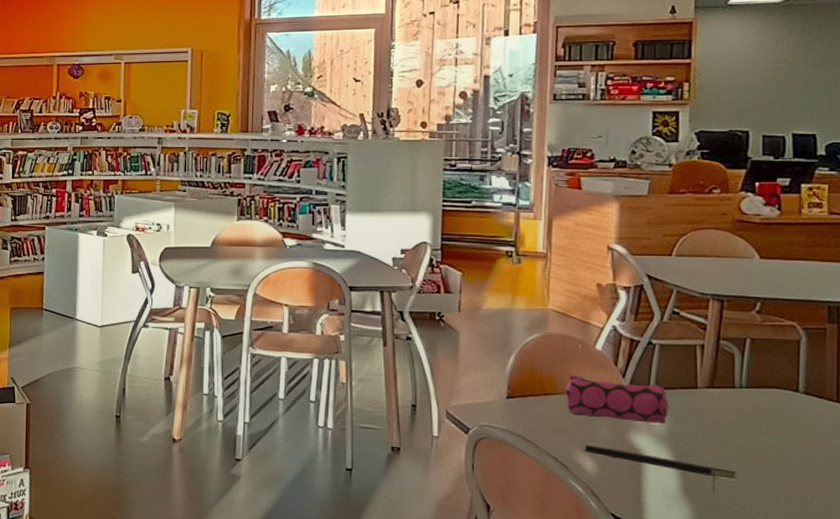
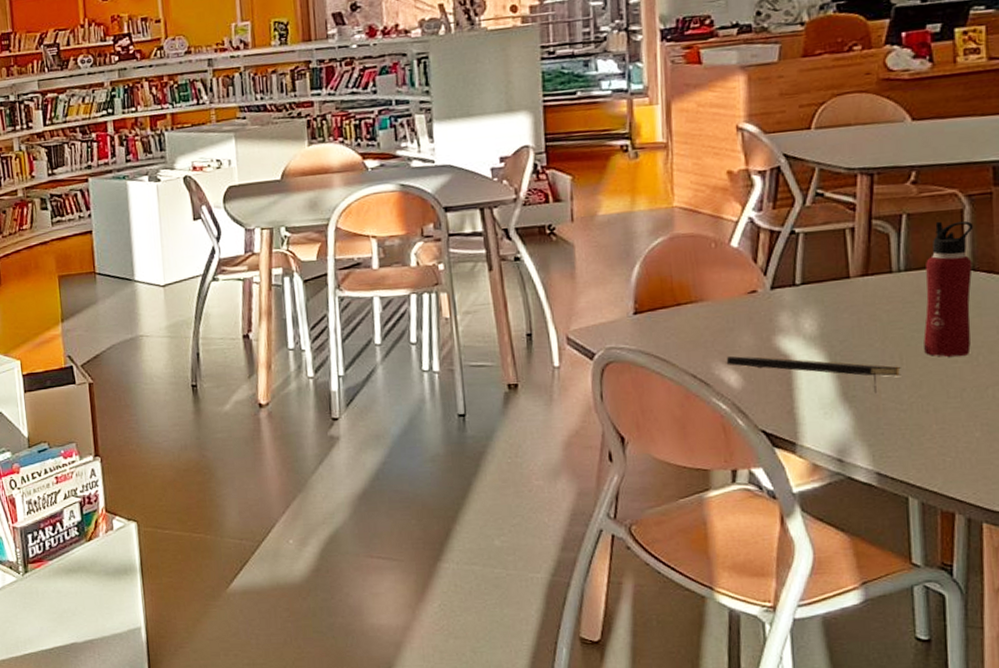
pencil case: present [565,372,669,424] -> none [700,276,820,325]
water bottle: none [759,348,808,469] -> present [923,221,974,358]

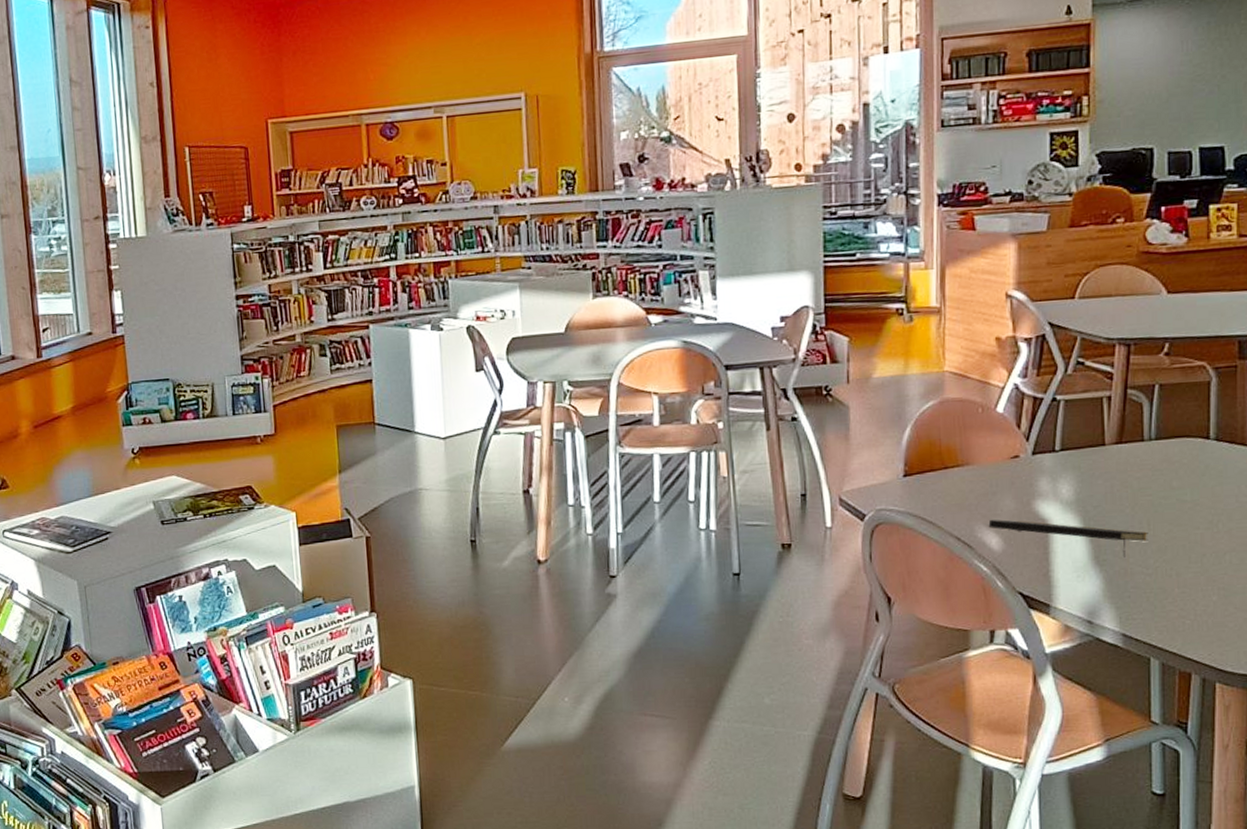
water bottle: present [923,221,974,358] -> none [1170,392,1219,524]

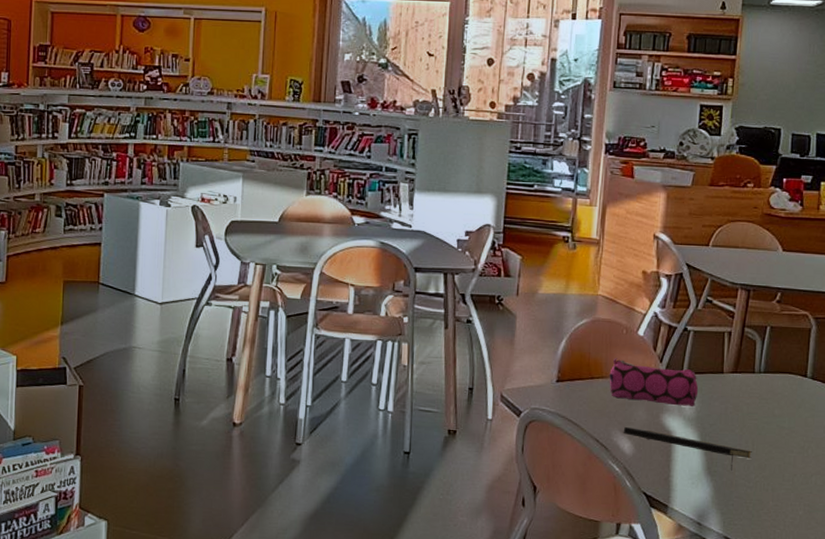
pencil case: none [966,441,1076,489] -> present [609,357,699,406]

